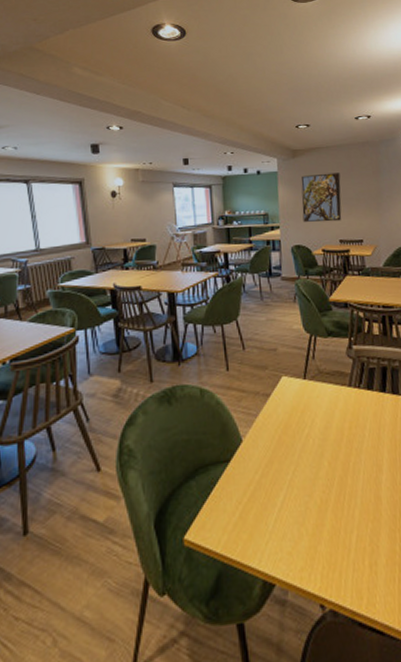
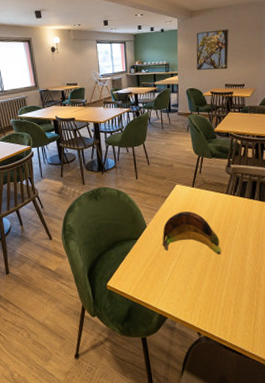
banana: none [264,414,348,477] -> present [162,211,222,255]

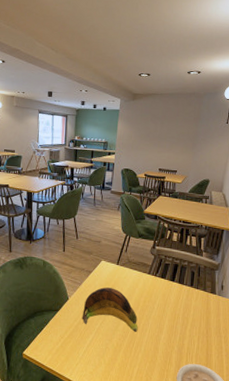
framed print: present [196,29,229,70] -> none [133,115,168,154]

